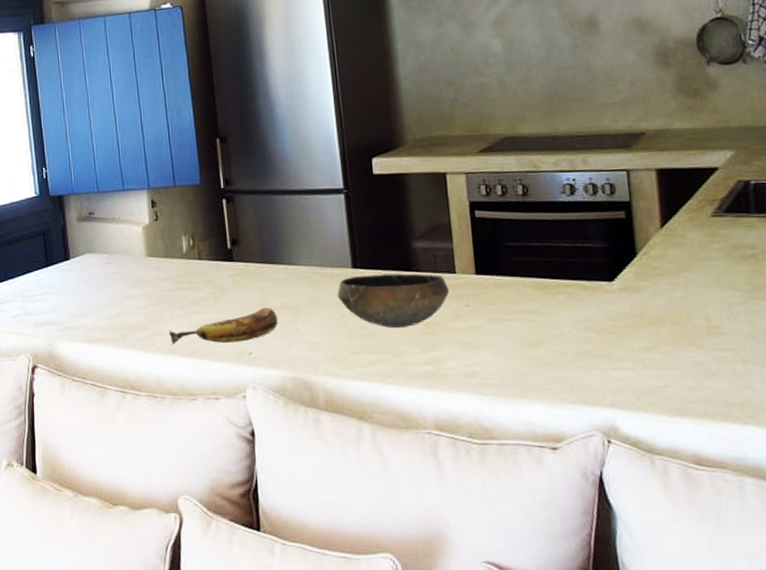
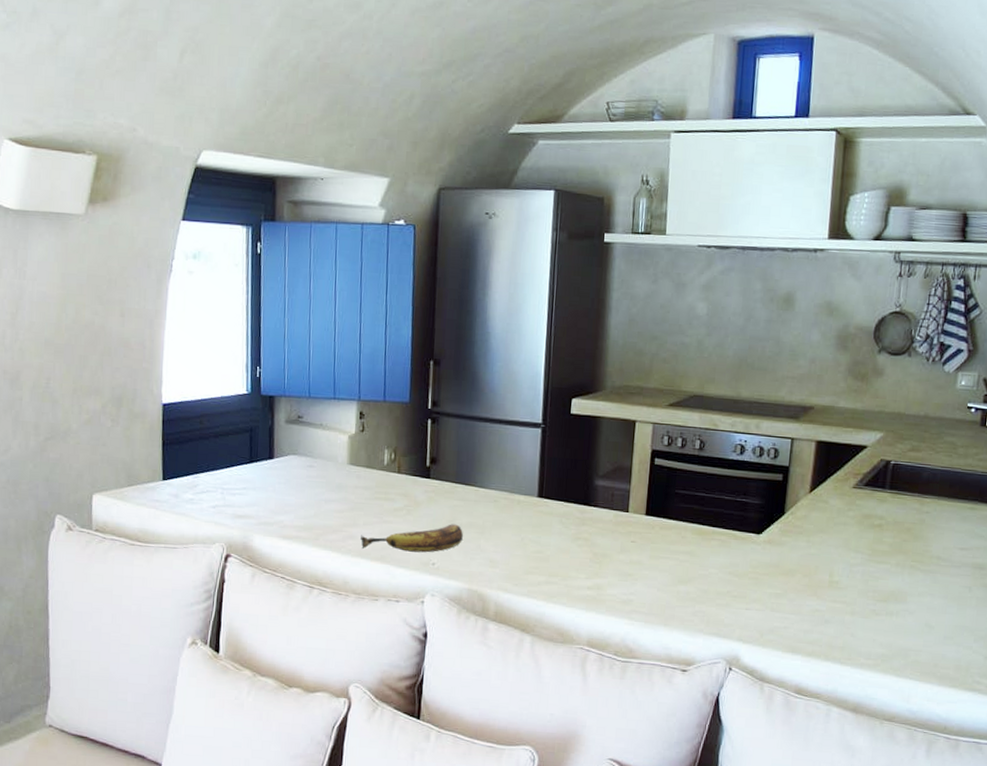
bowl: present [337,273,449,329] -> none [520,504,620,556]

